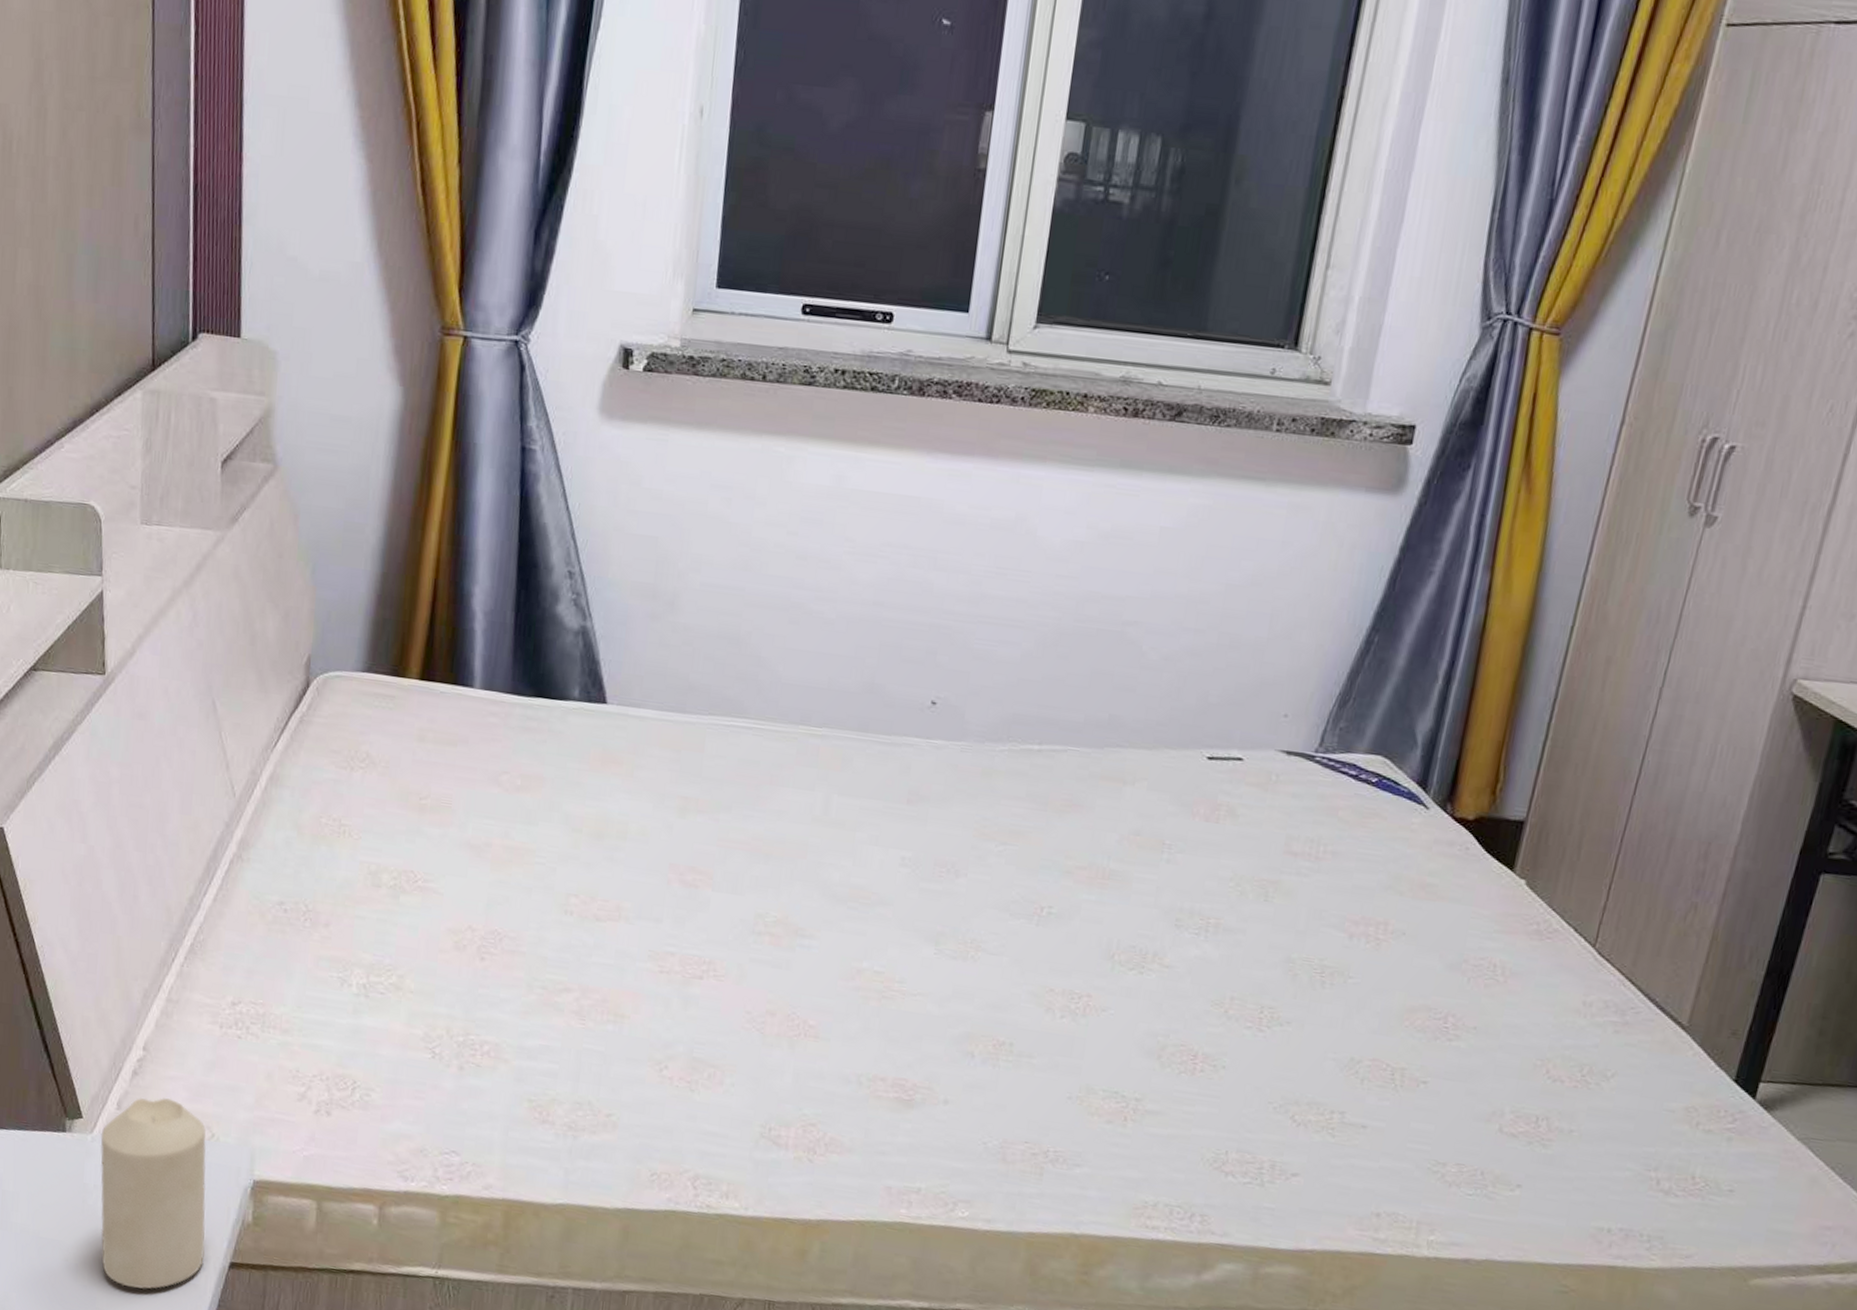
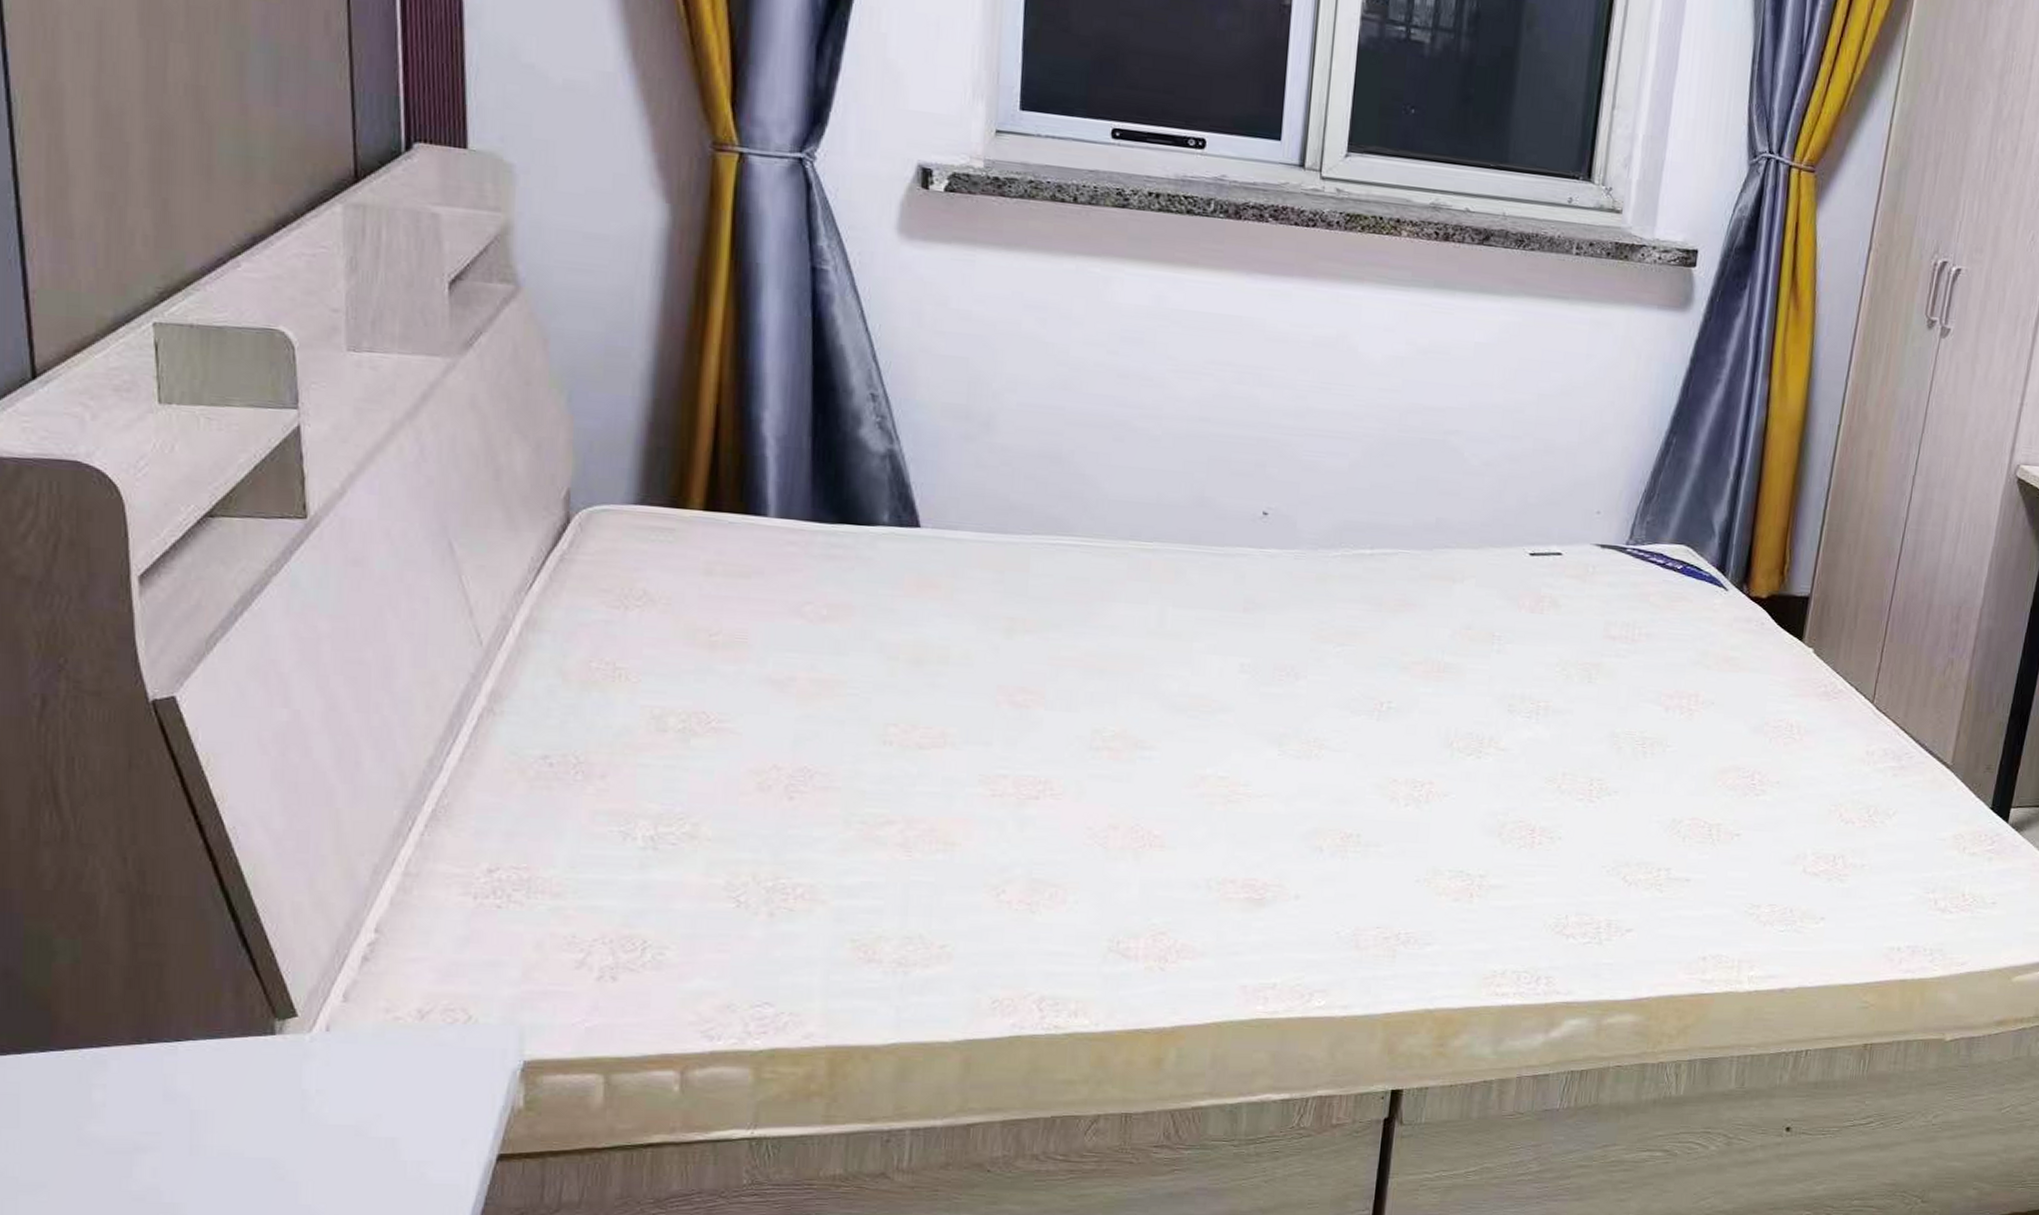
candle: present [100,1097,207,1289] -> none [322,982,465,1199]

